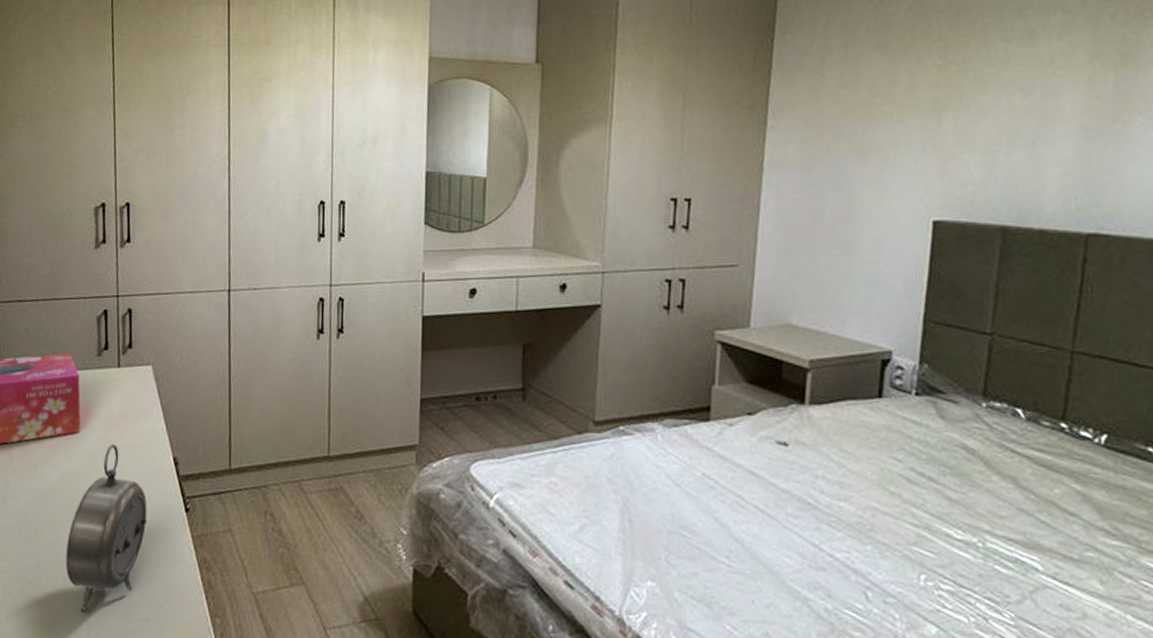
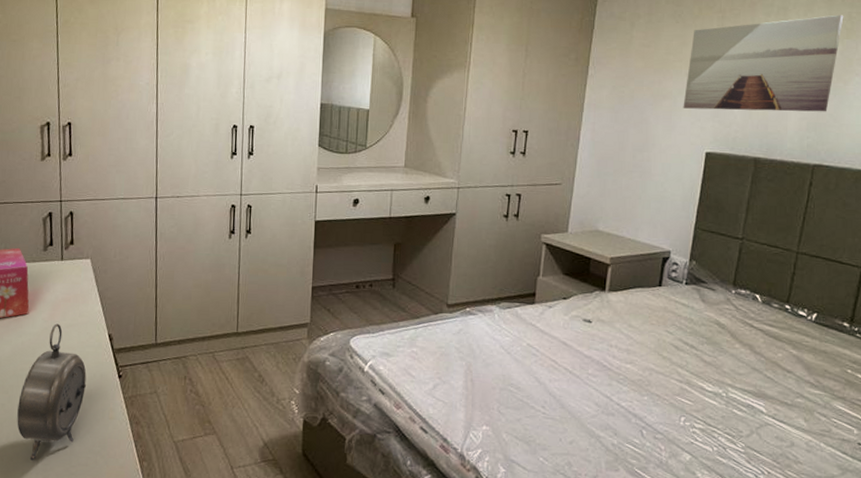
wall art: none [897,37,1115,166] -> present [683,15,844,112]

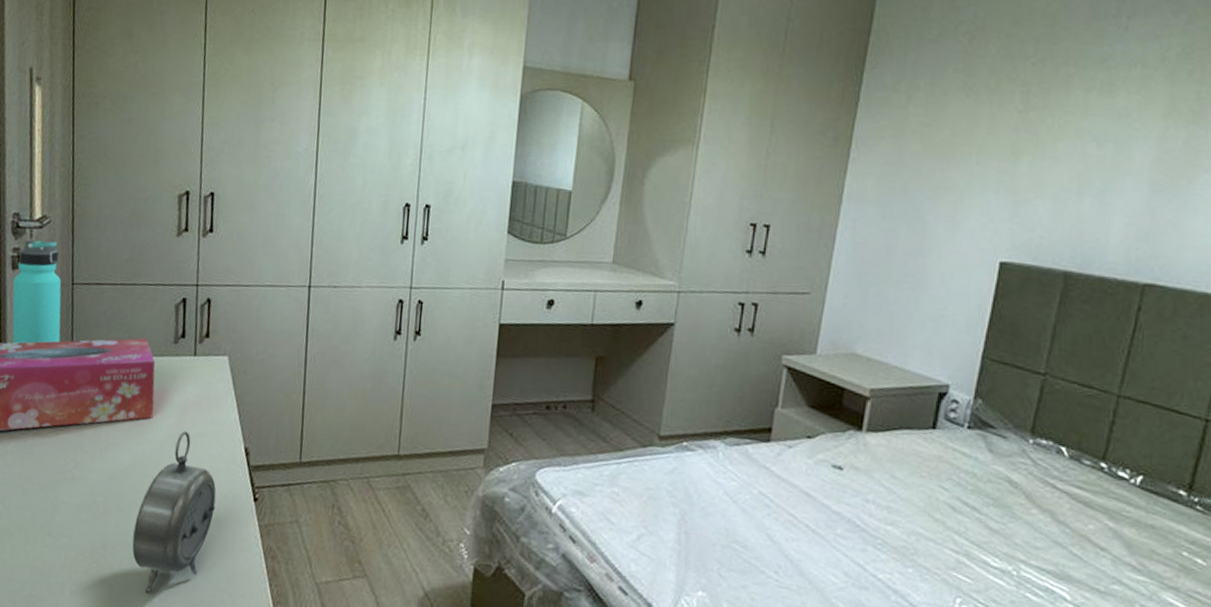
wall art: present [683,15,844,112] -> none [971,93,1190,217]

